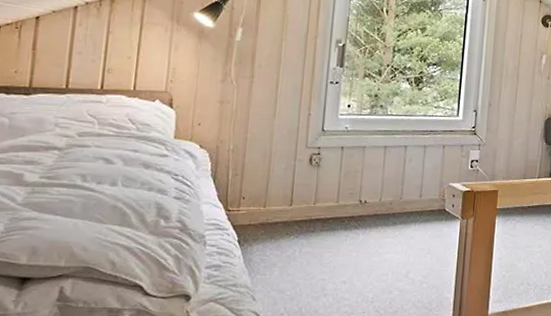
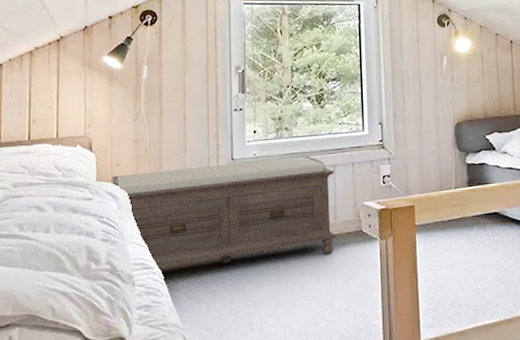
bench: none [190,134,425,230] -> present [111,156,336,268]

